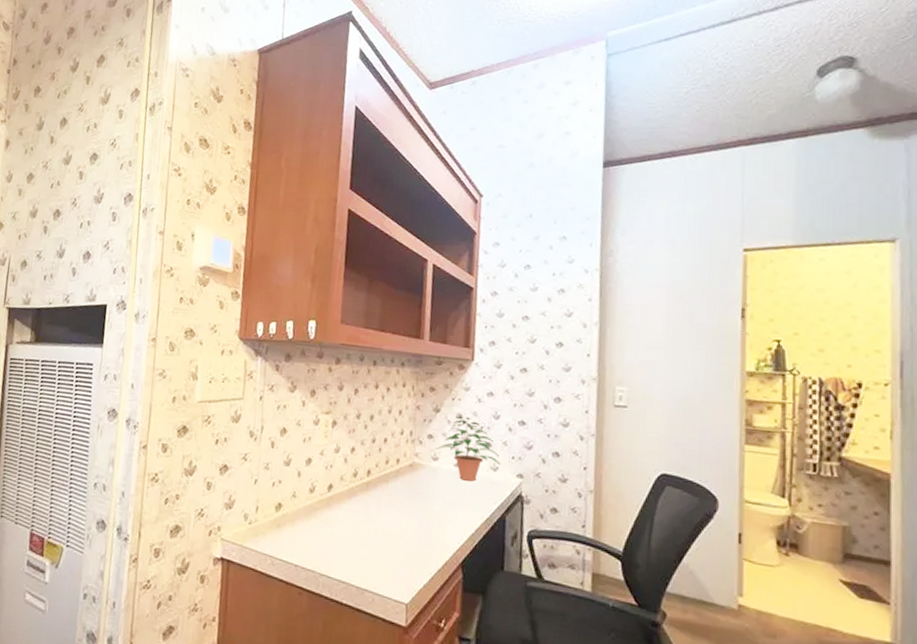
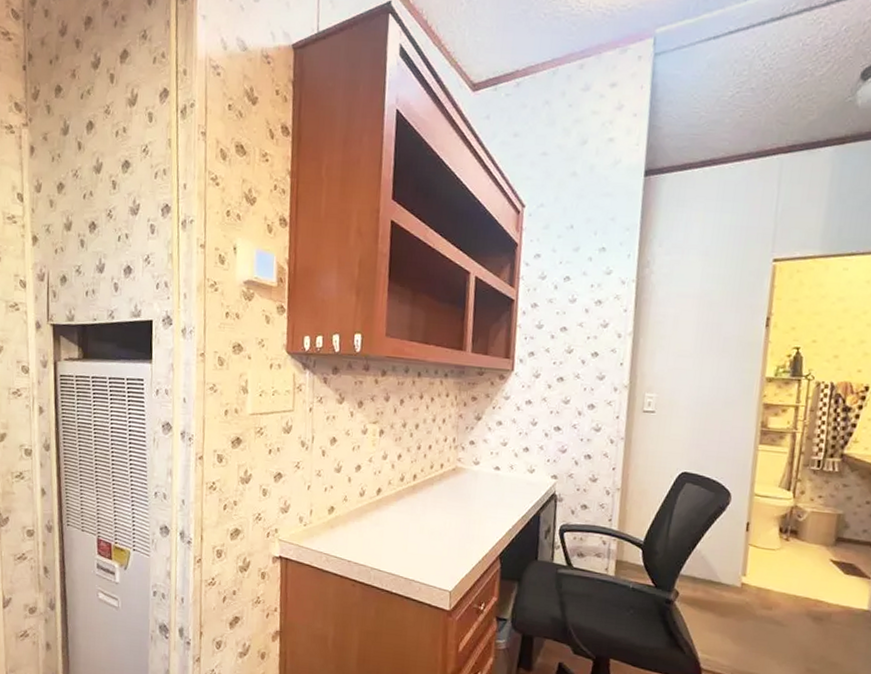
potted plant: present [436,415,500,482] -> none [477,423,536,483]

